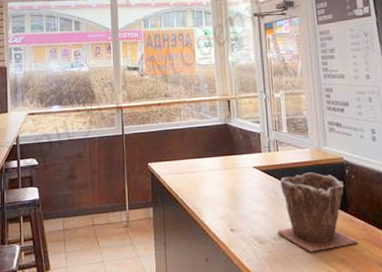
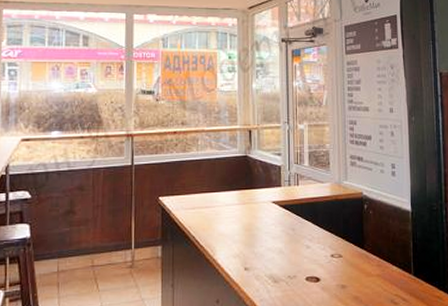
plant pot: present [276,172,359,252] -> none [292,207,373,290]

